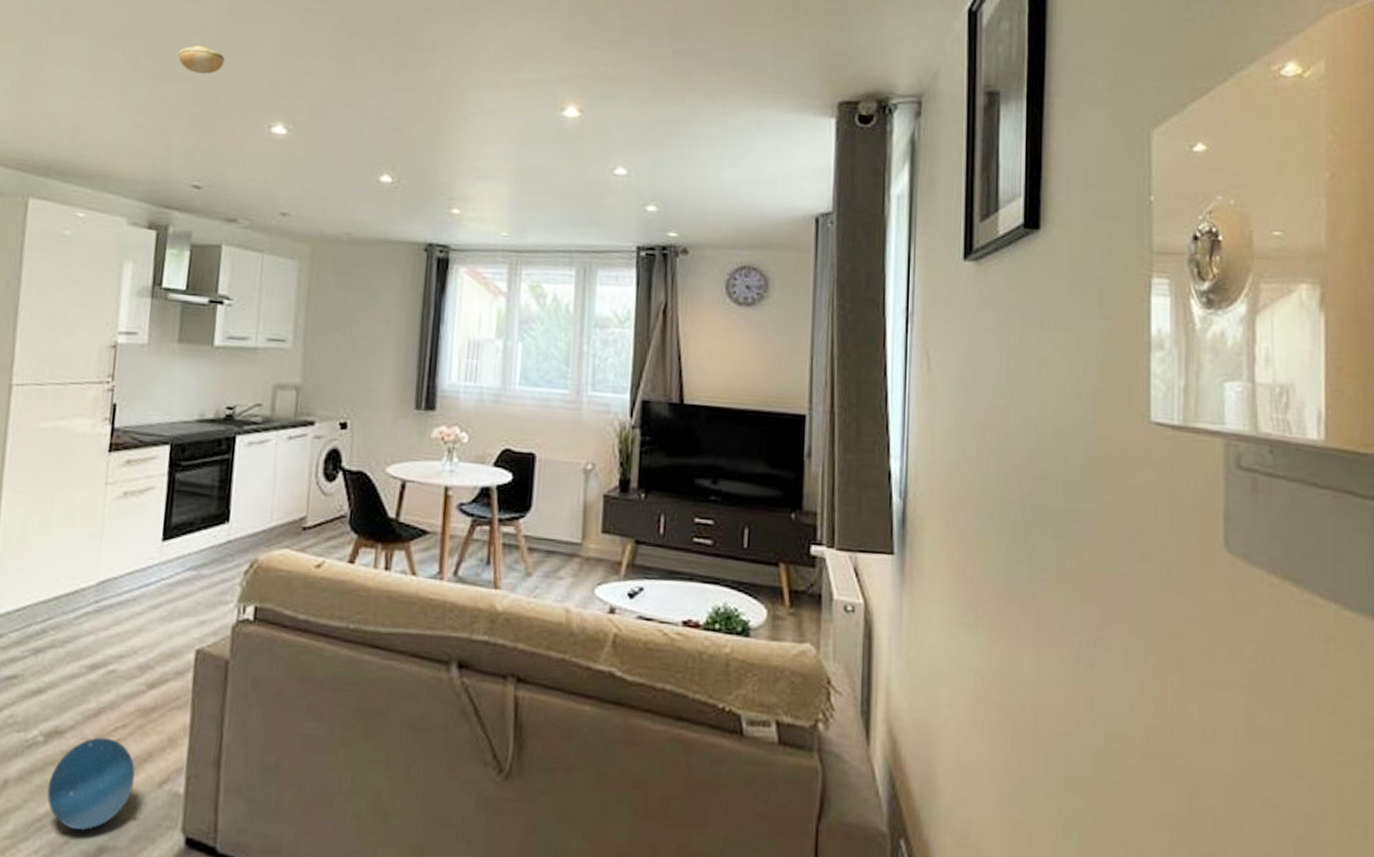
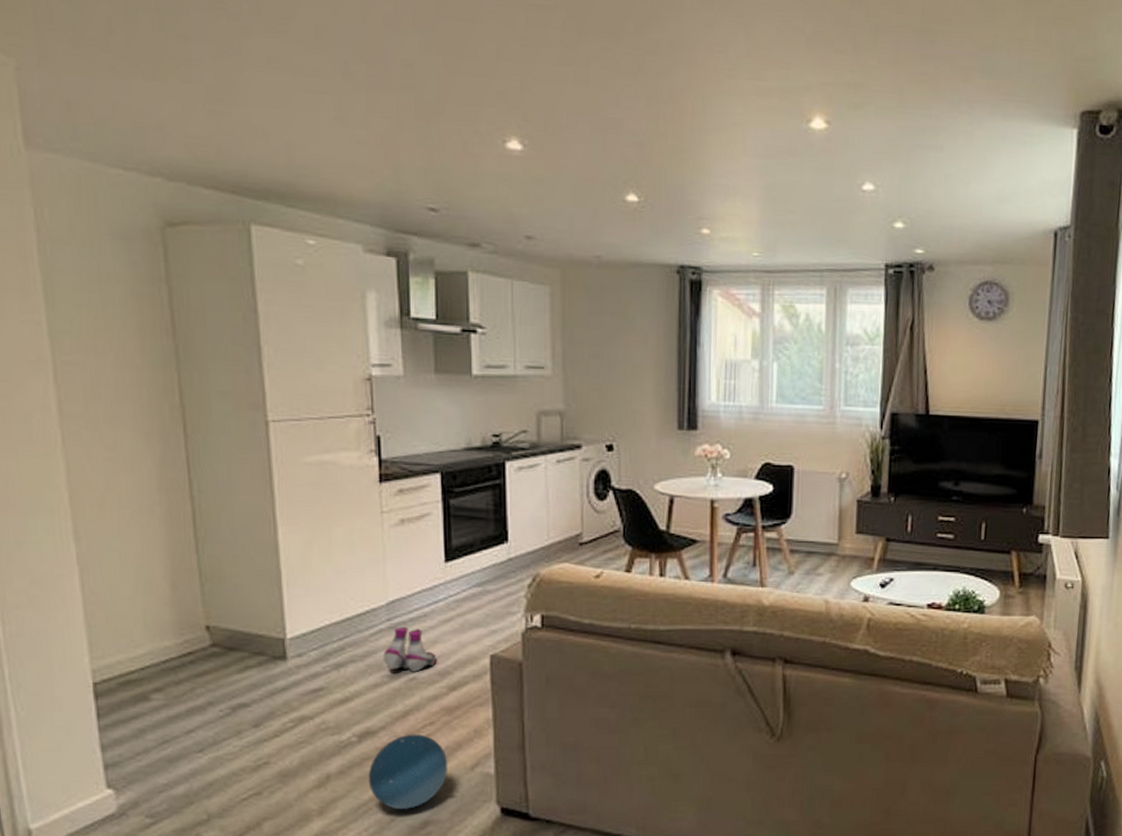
boots: none [84,610,140,664] -> present [383,626,437,672]
smoke detector: present [178,45,225,74] -> none [392,47,446,82]

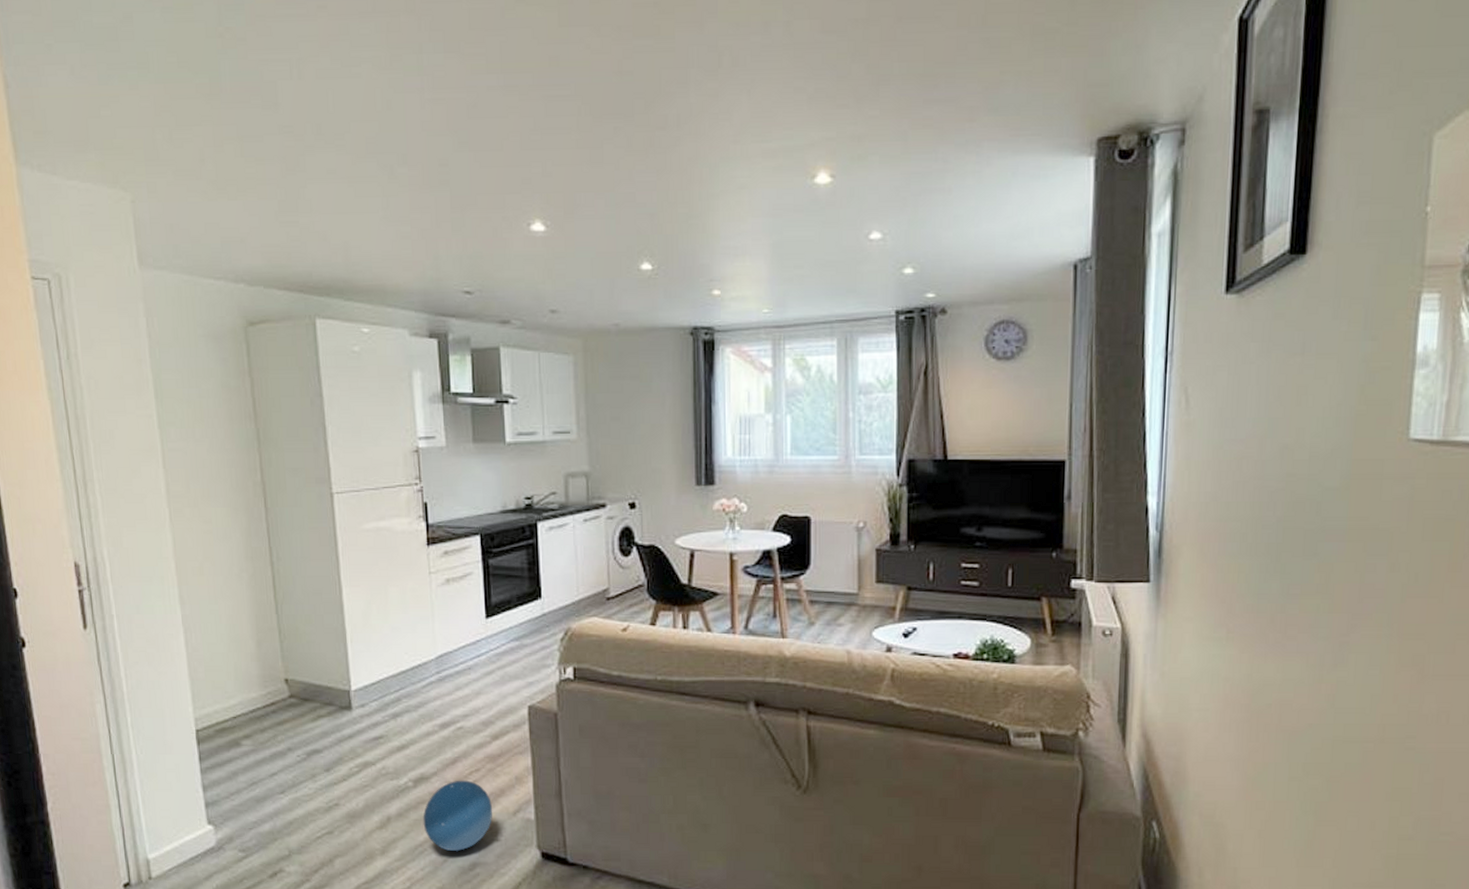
boots: present [383,626,437,672] -> none [434,679,481,721]

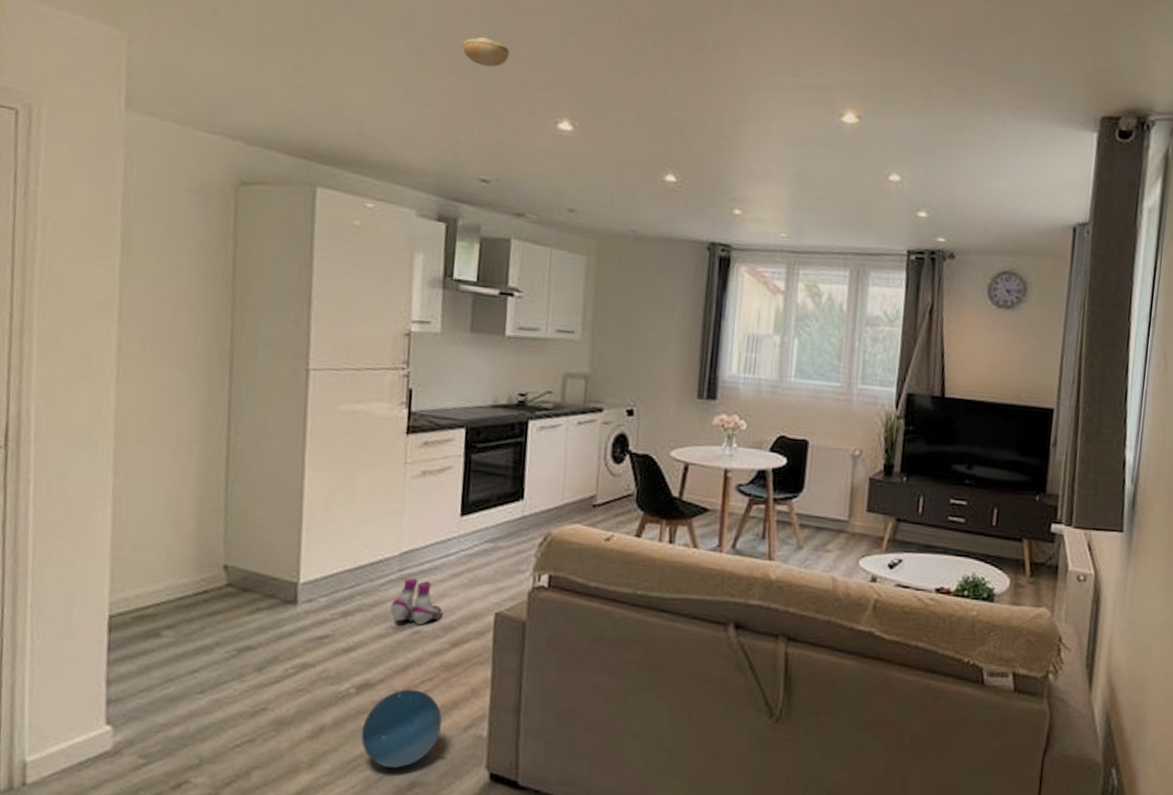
smoke detector: none [430,147,477,177] -> present [462,37,510,67]
boots: none [434,679,481,721] -> present [390,578,443,625]

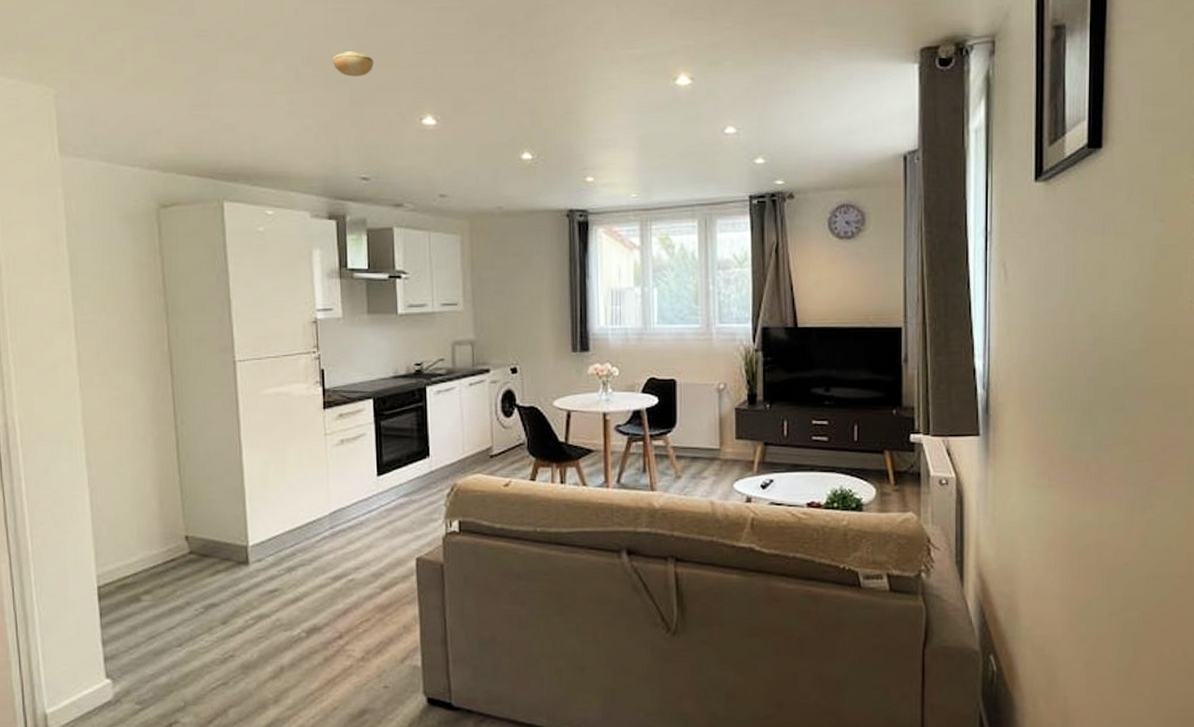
ball: present [361,689,442,769] -> none [314,630,382,699]
boots: present [390,578,443,625] -> none [327,534,371,574]

